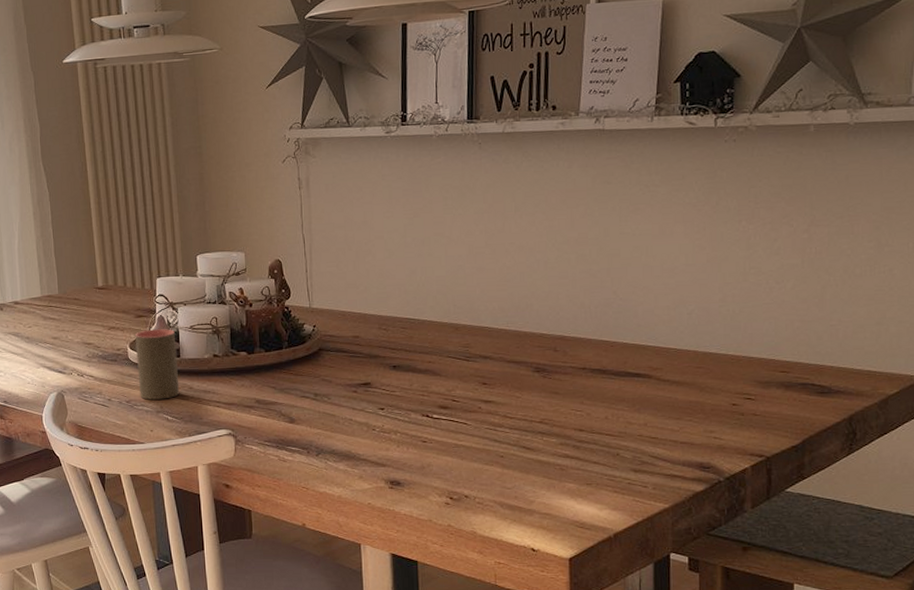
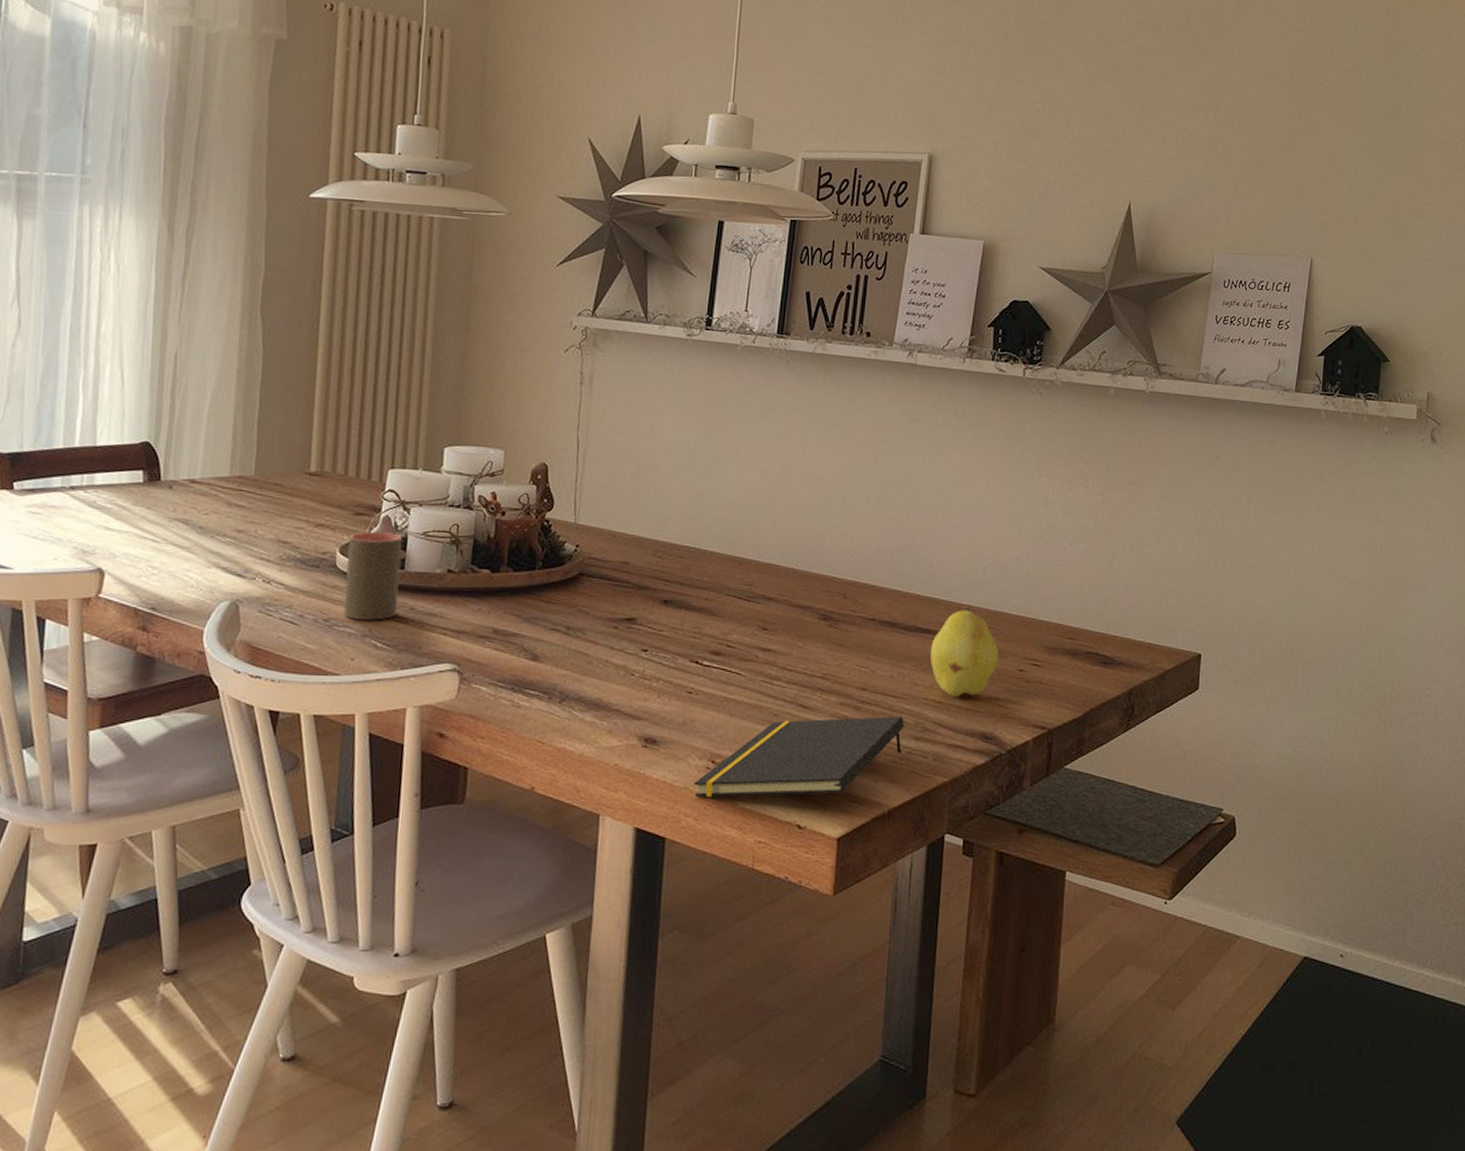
notepad: none [436,452,622,528] -> present [694,716,904,798]
fruit: none [642,351,711,432] -> present [930,608,999,697]

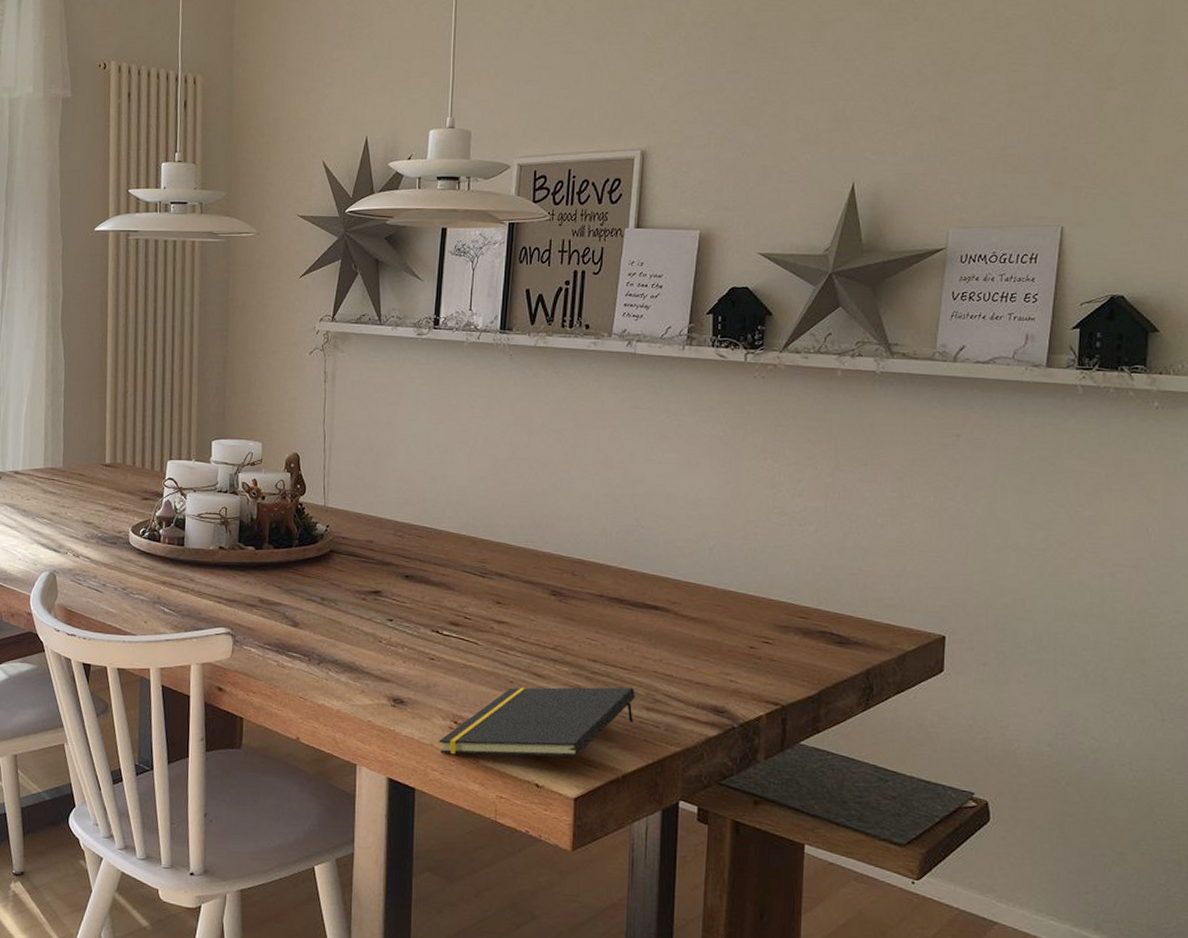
cup: present [343,531,402,621] -> none [137,514,181,590]
fruit: present [930,608,999,697] -> none [659,586,729,671]

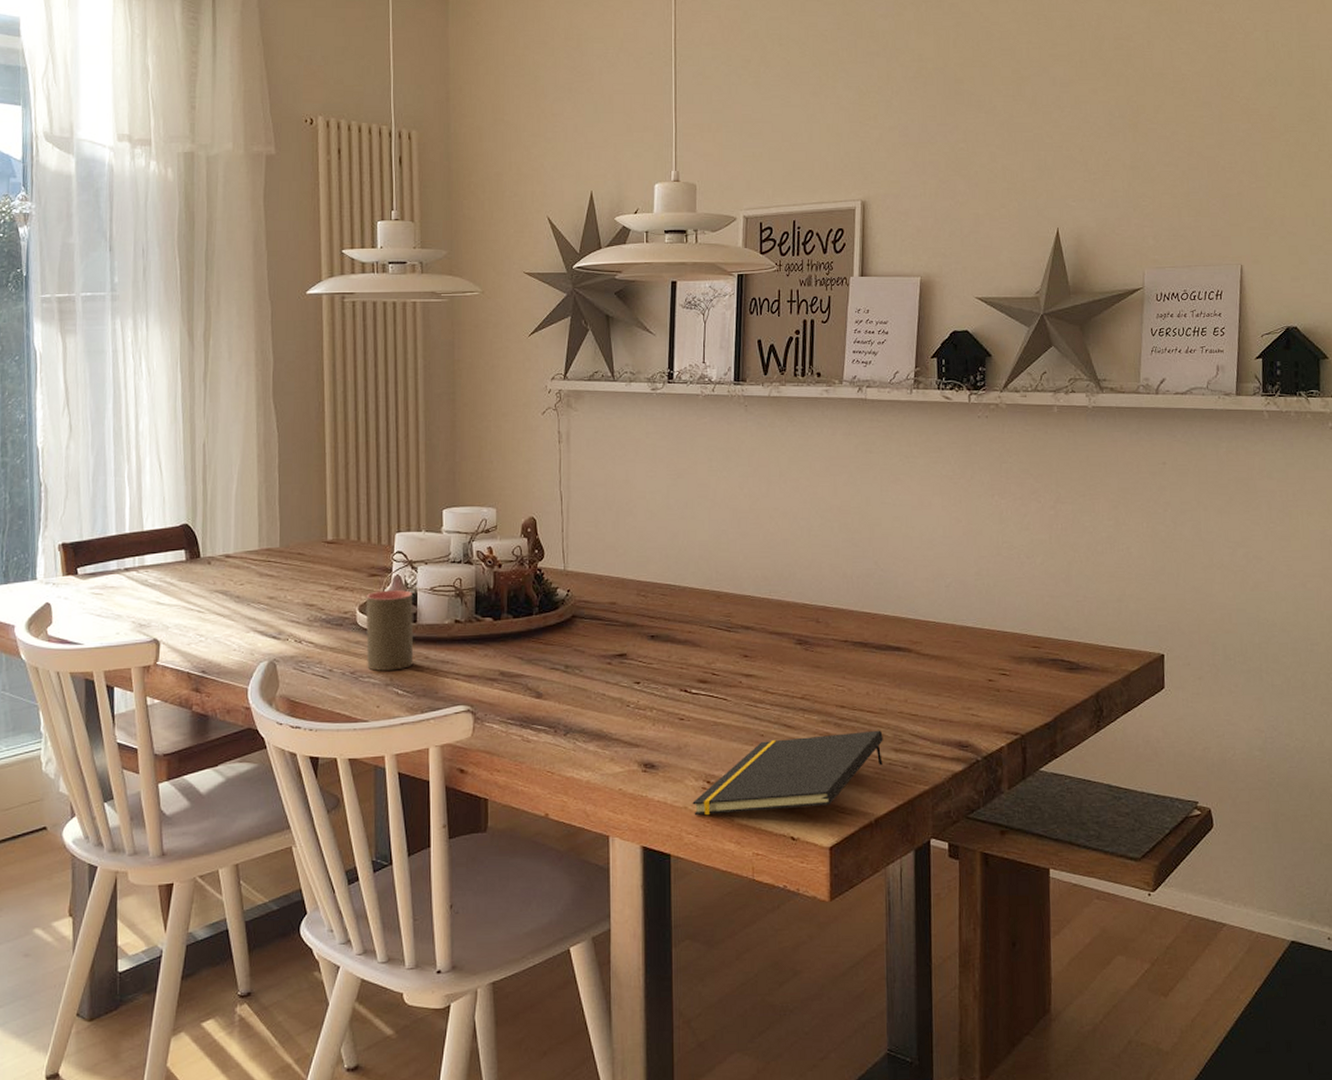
cup: none [137,514,181,590] -> present [366,590,414,671]

